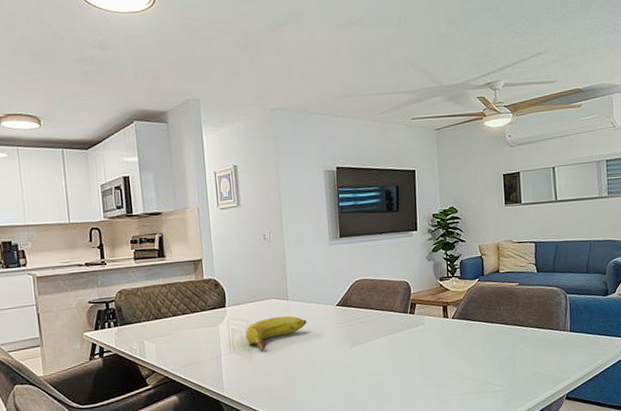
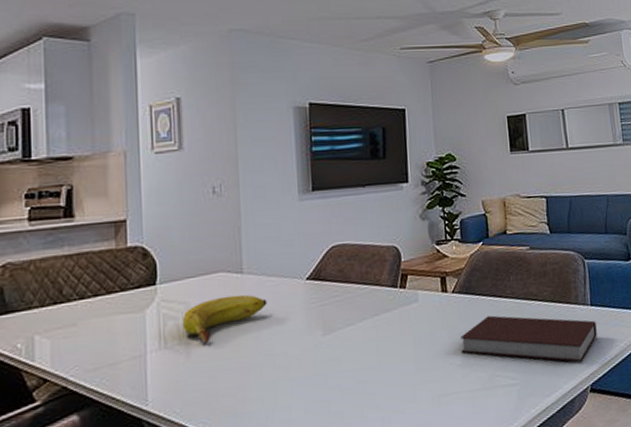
notebook: none [458,337,574,376] -> present [460,315,597,363]

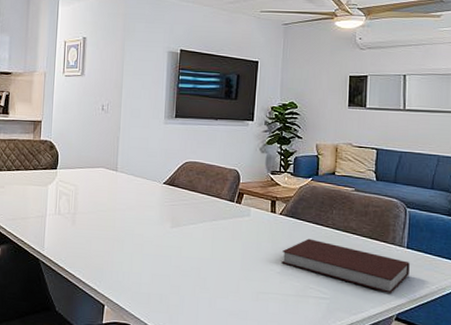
banana: present [182,294,267,344] -> none [71,185,133,217]

